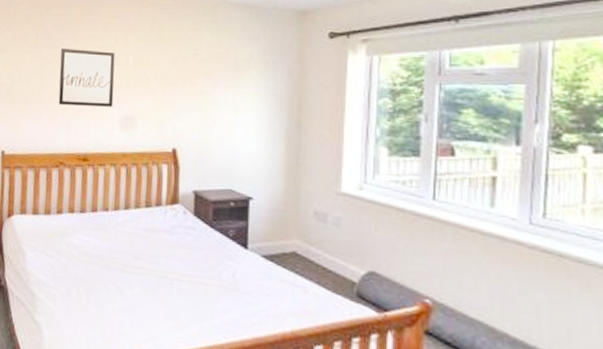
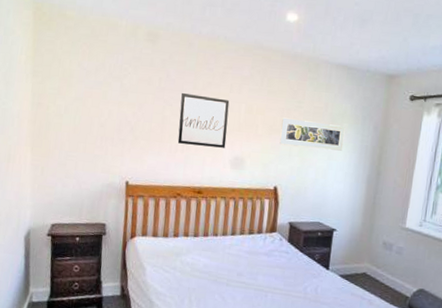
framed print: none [176,68,253,102] -> present [279,117,345,151]

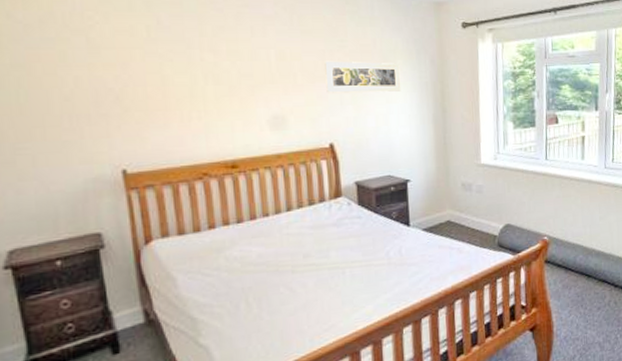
wall art: present [177,92,230,148] -> none [184,42,259,109]

